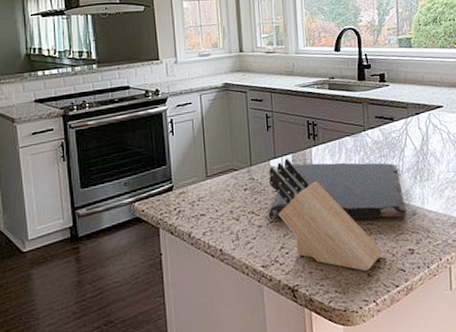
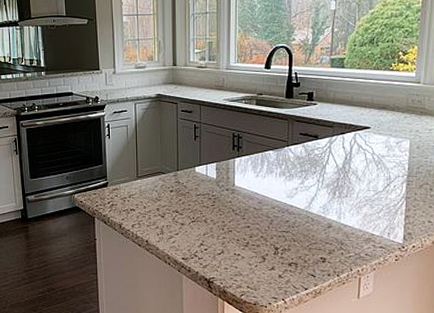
knife block: present [268,158,384,272] -> none [193,166,296,273]
cutting board: present [268,162,407,219] -> none [191,172,322,229]

